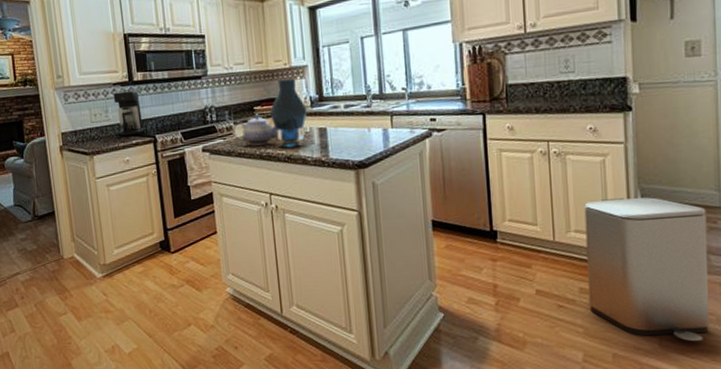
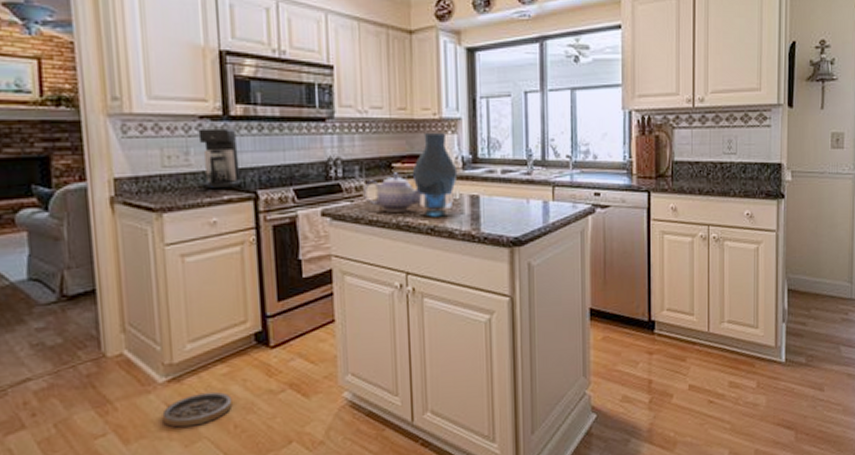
pet bowl: none [101,285,147,311] -> present [162,391,233,428]
pedal bin: present [584,197,710,342] -> none [737,287,840,433]

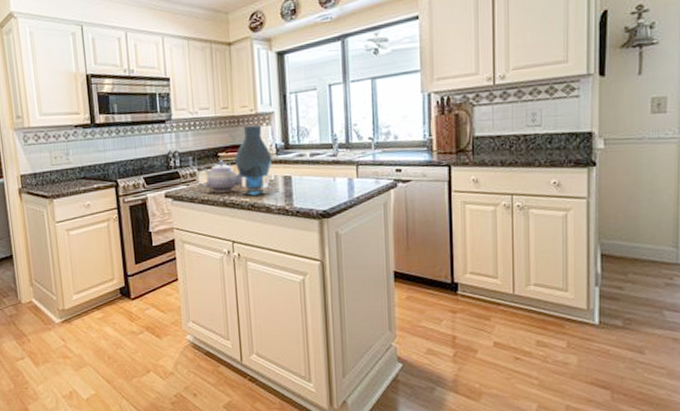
pet bowl: present [162,391,233,428] -> none [59,331,106,356]
coffee maker: present [198,128,242,190] -> none [74,133,106,181]

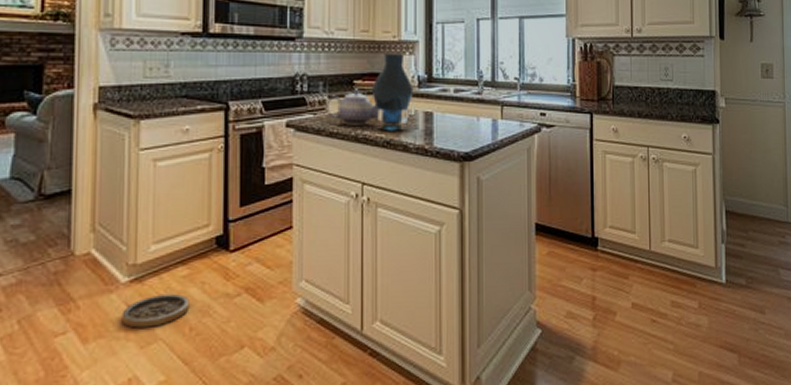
pet bowl: none [59,331,106,356] -> present [121,293,190,328]

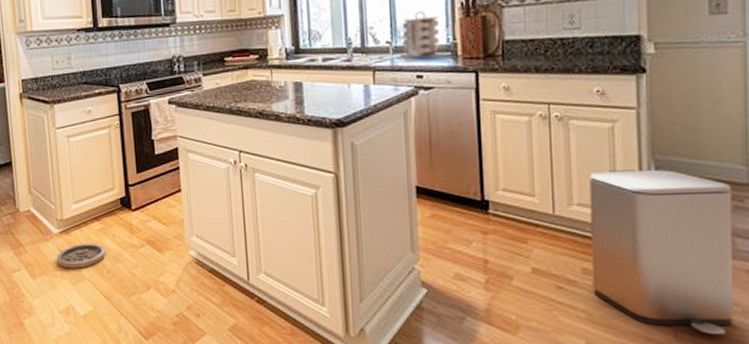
teapot: present [326,89,377,125] -> none [201,65,249,100]
vase: present [371,53,414,131] -> none [241,28,282,103]
spice rack: none [529,52,561,96] -> present [401,11,440,59]
pedal bin: none [677,209,779,358] -> present [589,170,734,335]

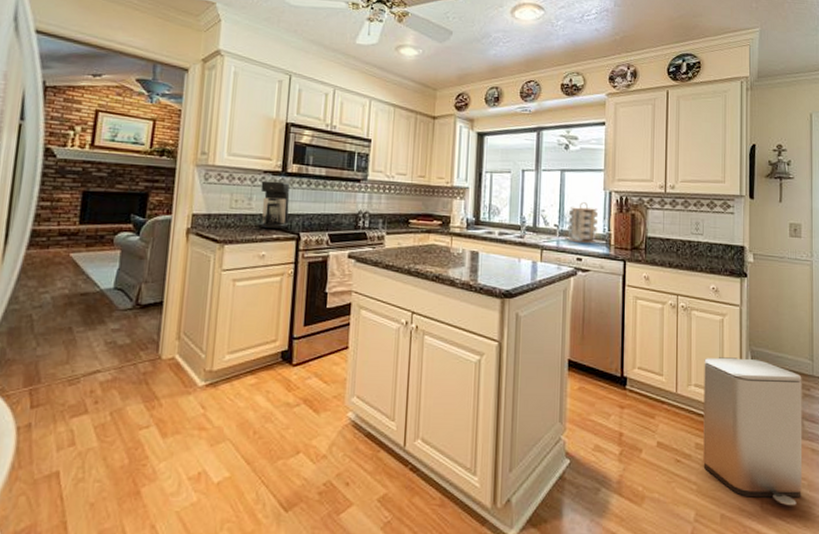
pet bowl: present [57,243,106,269] -> none [196,399,255,428]
coffee maker: none [76,37,108,86] -> present [257,180,290,230]

